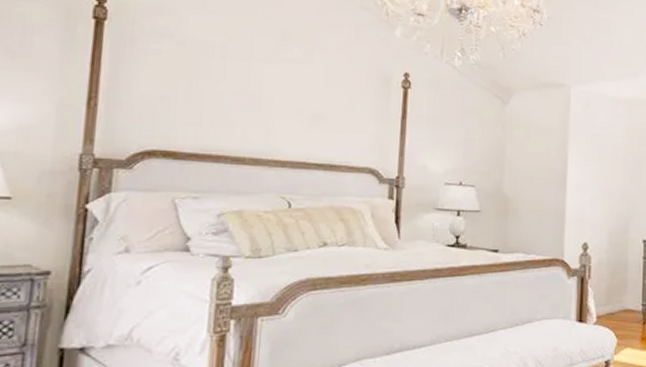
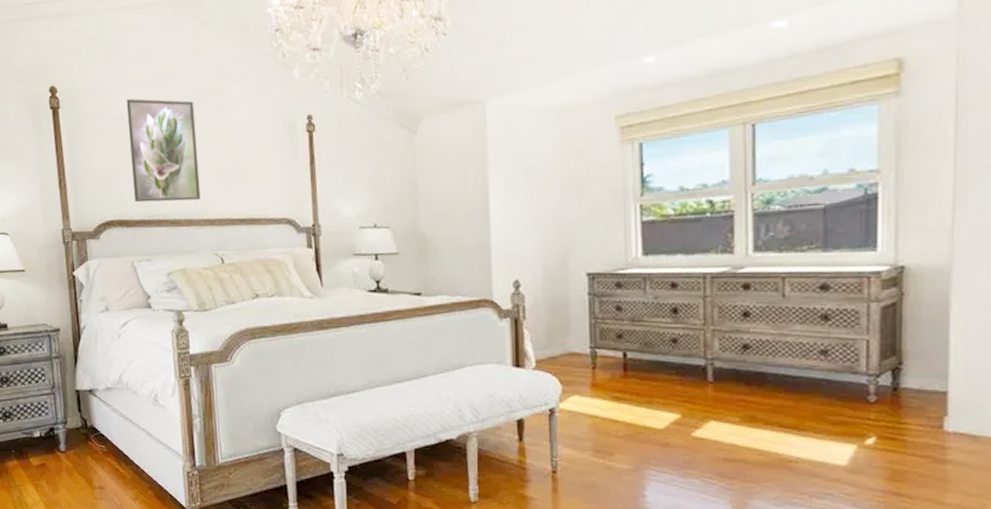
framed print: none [189,24,281,139] -> present [126,98,201,203]

